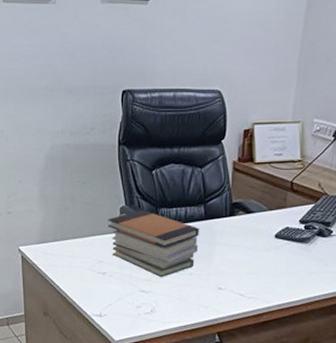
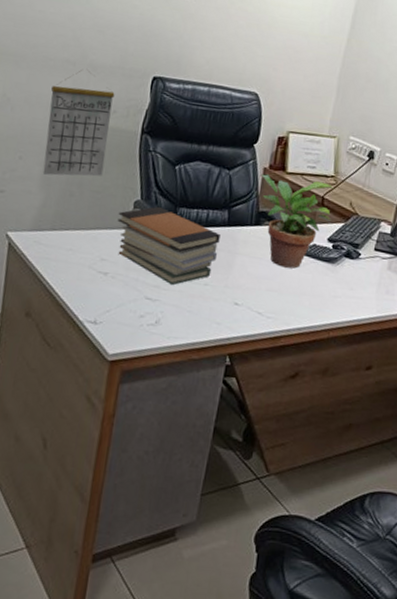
calendar: none [37,93,91,194] -> present [42,69,115,177]
potted plant: none [231,167,302,252] -> present [261,173,334,269]

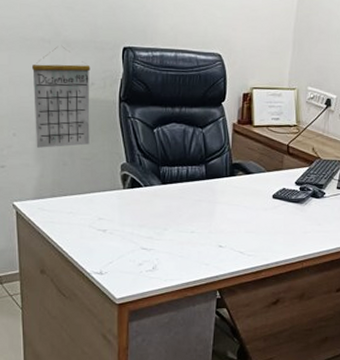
book stack: present [117,206,220,285] -> none [108,167,200,235]
potted plant: present [261,173,334,269] -> none [231,129,297,211]

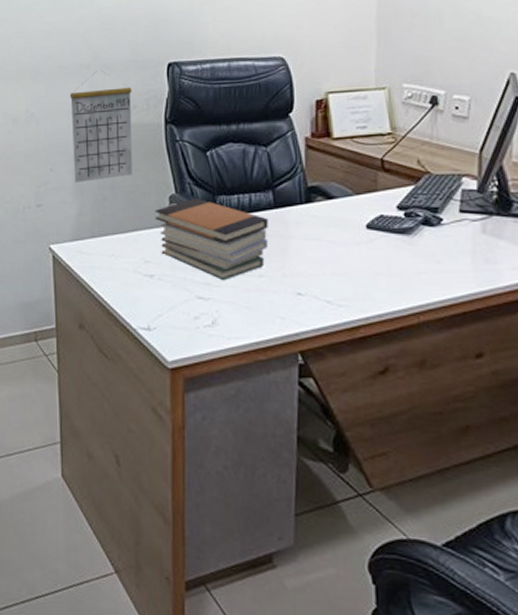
book stack: none [108,167,200,235] -> present [155,197,269,280]

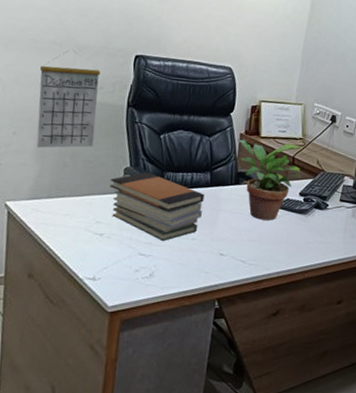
potted plant: none [303,142,398,246] -> present [238,139,302,221]

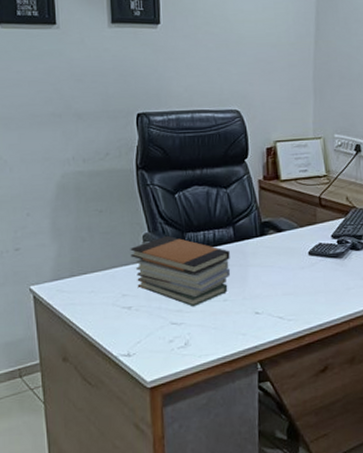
calendar: present [36,50,101,148] -> none [44,119,108,226]
potted plant: present [238,139,302,221] -> none [257,183,332,271]

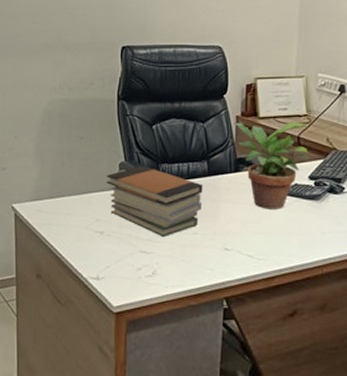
potted plant: none [257,183,332,271] -> present [234,122,310,209]

